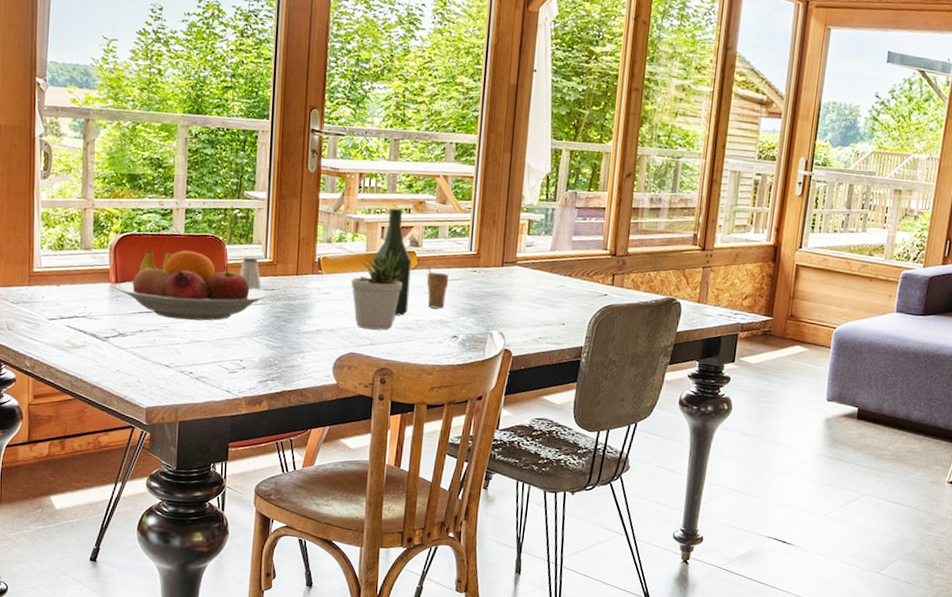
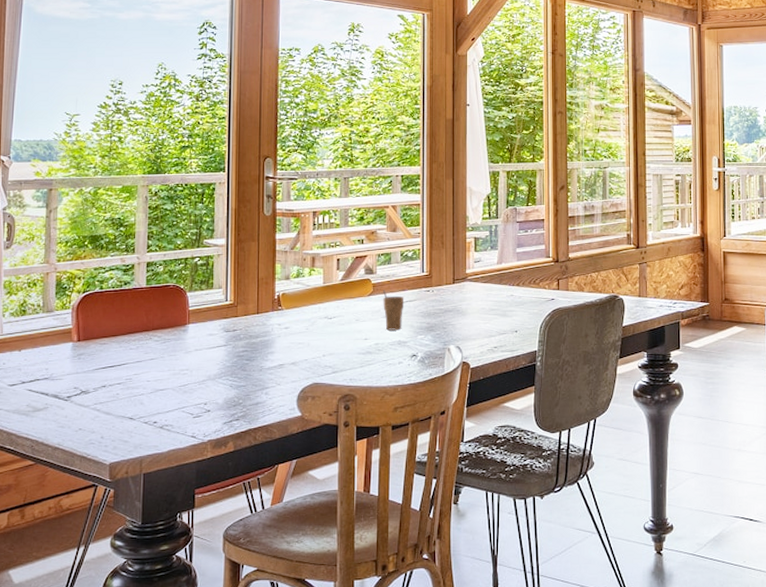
fruit bowl: present [116,250,269,321] -> none [78,301,231,370]
saltshaker: present [239,257,263,290] -> none [201,302,225,332]
potted plant: present [351,250,404,330] -> none [310,279,360,358]
bottle: present [373,208,412,316] -> none [331,240,367,341]

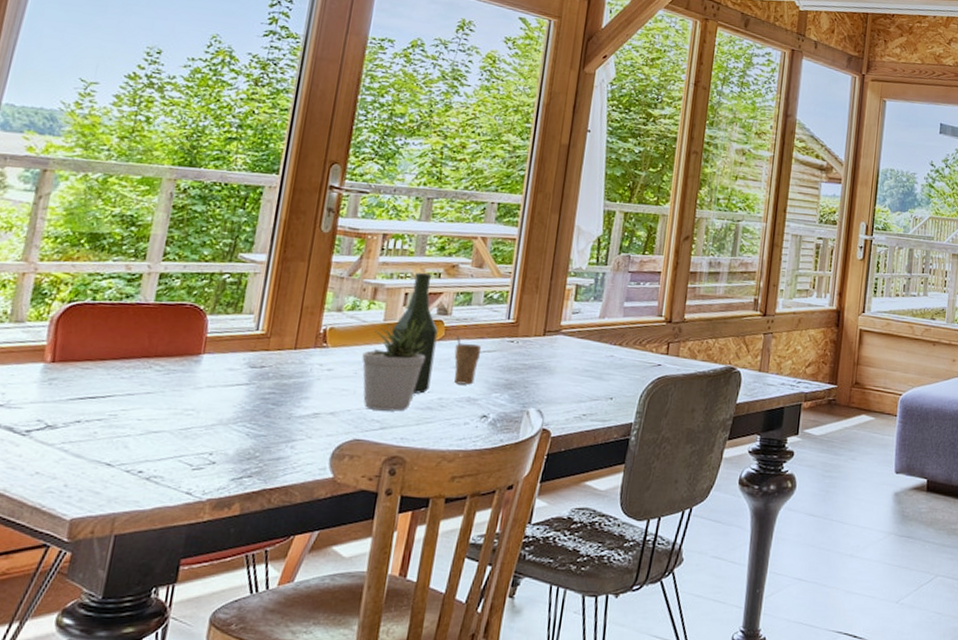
potted plant: none [310,279,360,358] -> present [362,319,427,411]
bottle: none [331,240,367,341] -> present [390,272,438,394]

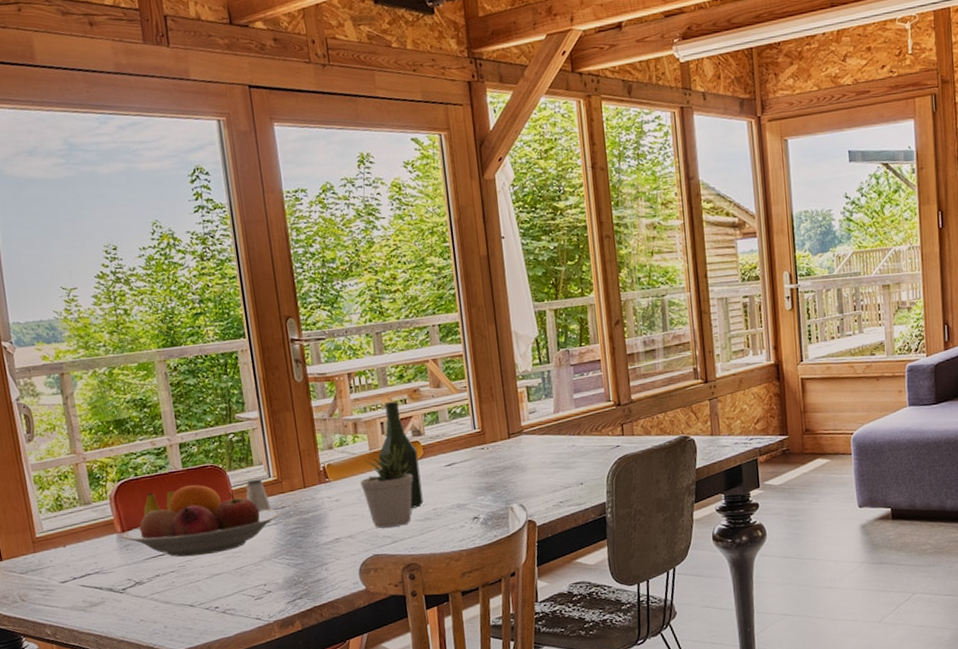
fruit bowl: none [51,321,257,407] -> present [123,484,281,557]
saltshaker: none [220,329,249,368] -> present [246,479,273,511]
cup: present [454,335,482,385] -> none [434,452,460,494]

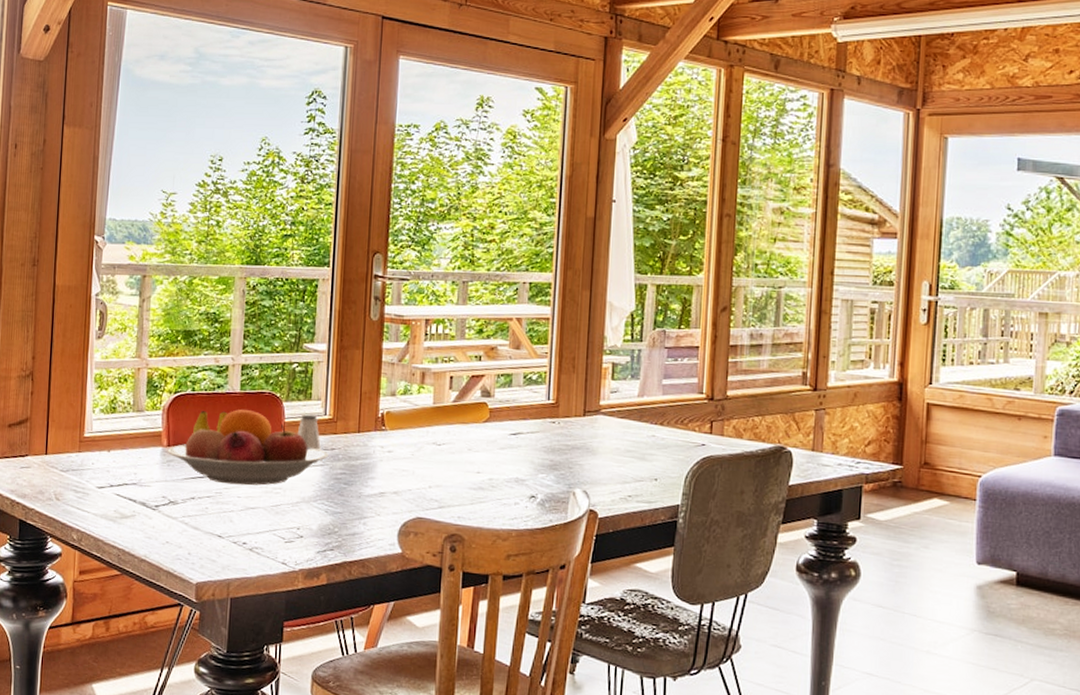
potted plant: present [360,443,413,528] -> none [417,401,474,491]
bottle: present [379,401,423,508] -> none [441,355,483,474]

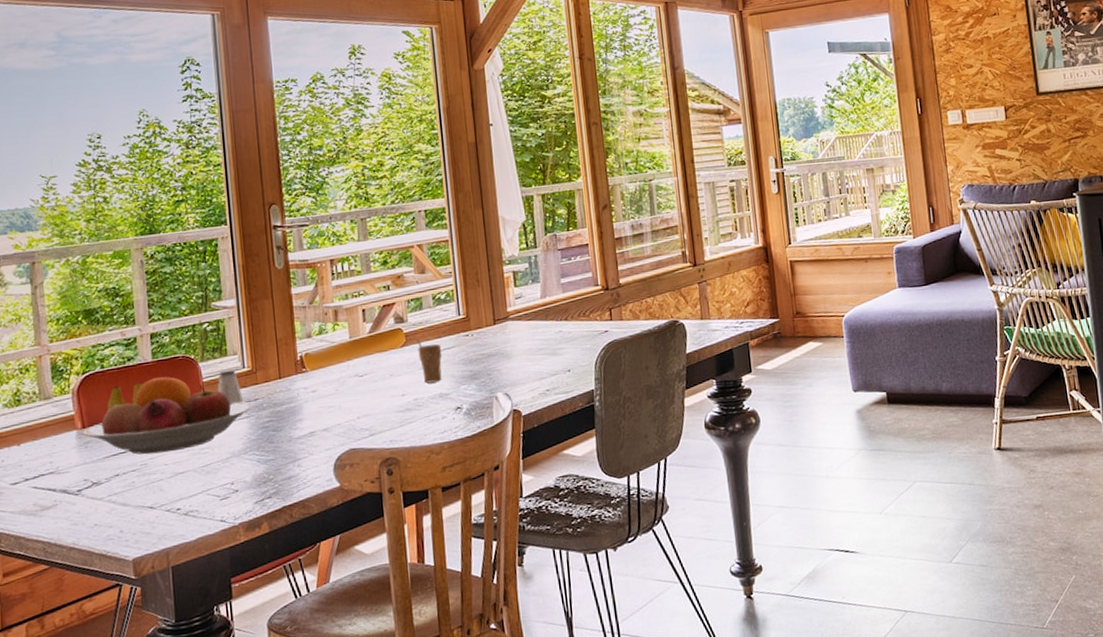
cup: none [500,417,525,466] -> present [417,339,442,384]

